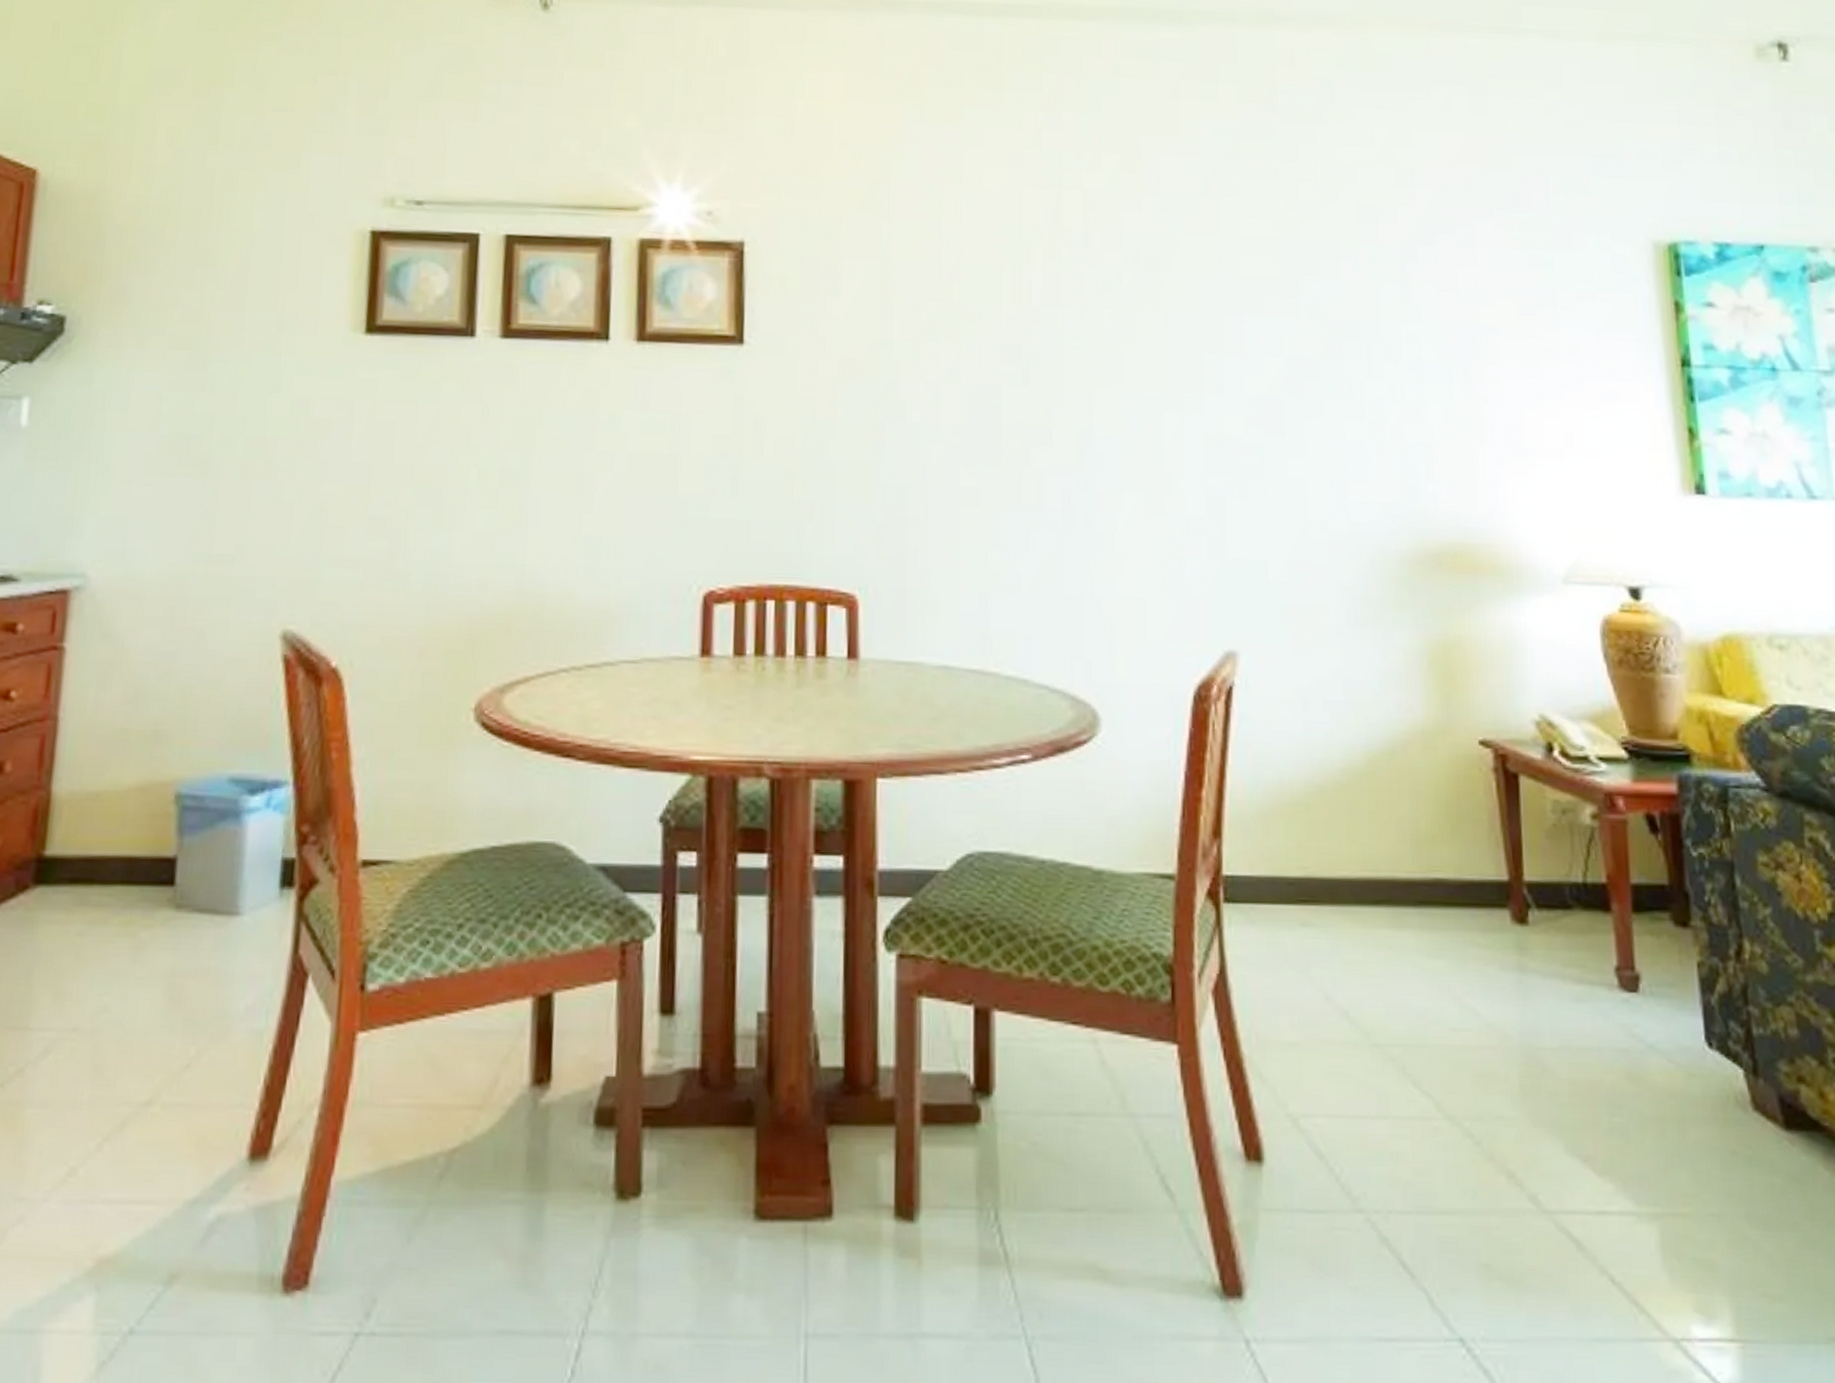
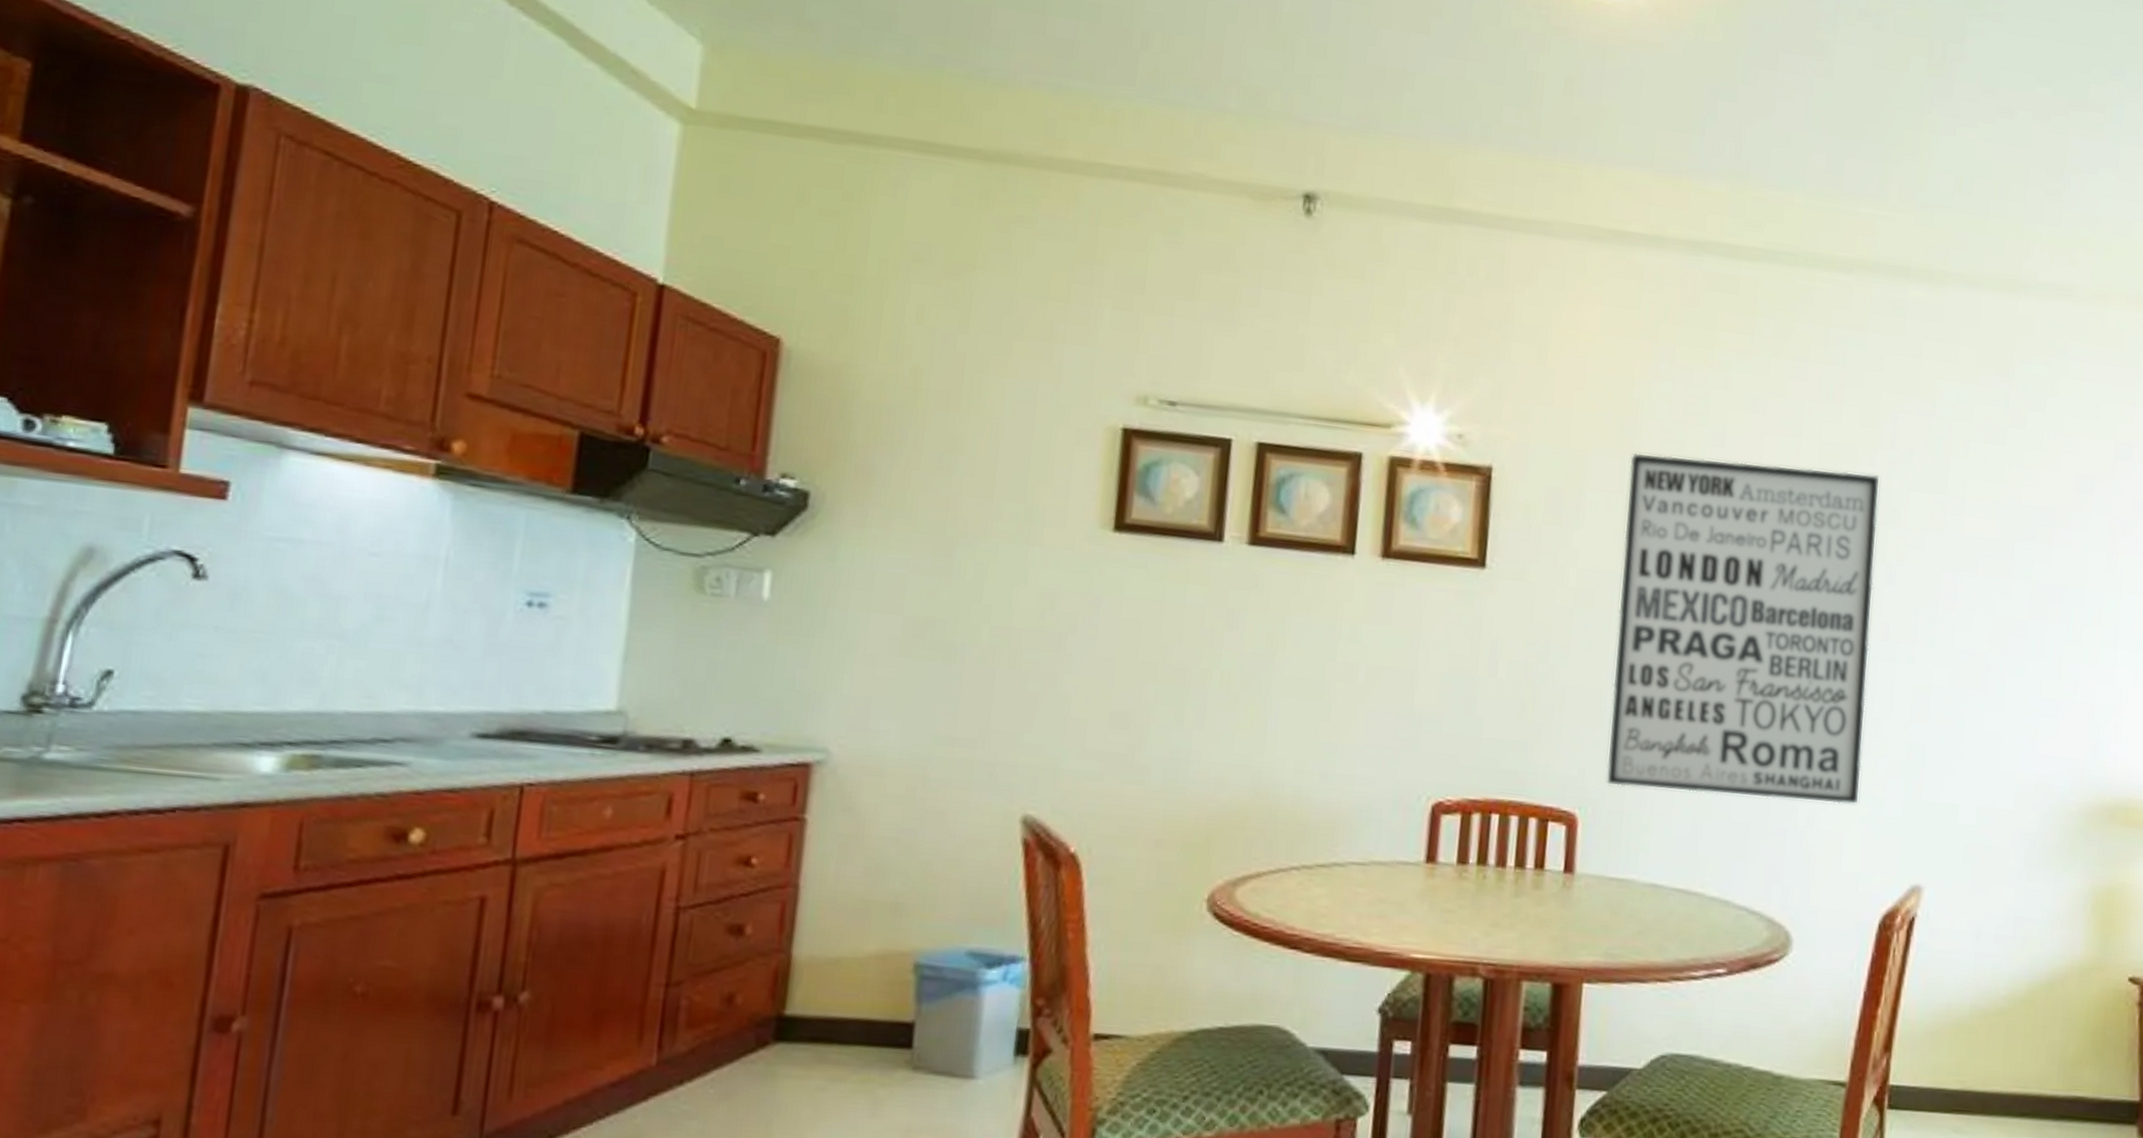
wall art: none [884,216,1159,568] -> present [1606,453,1880,805]

